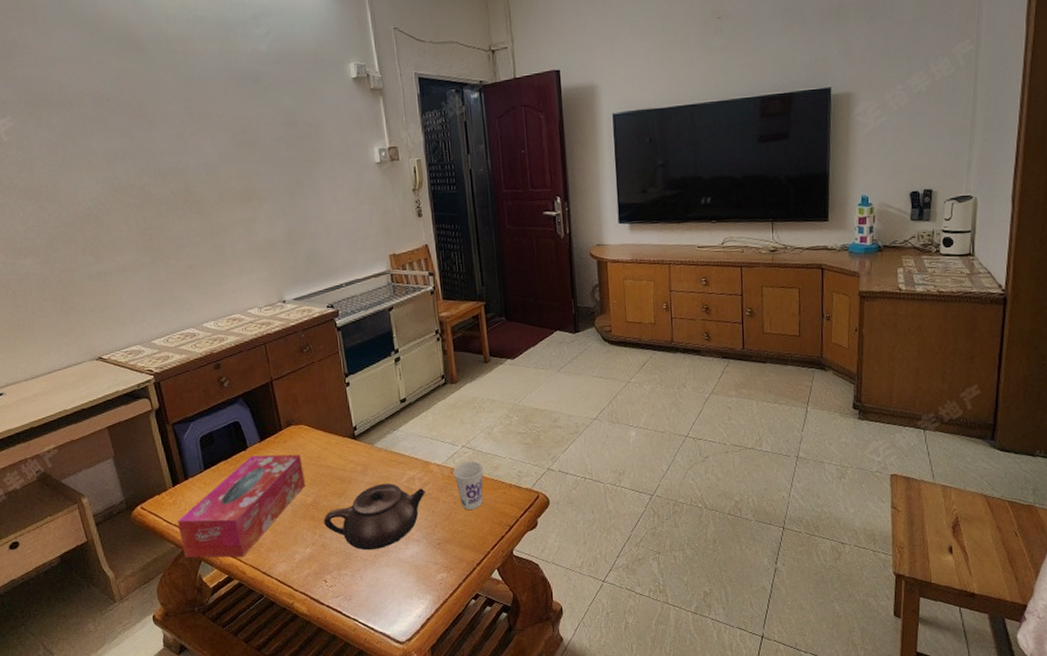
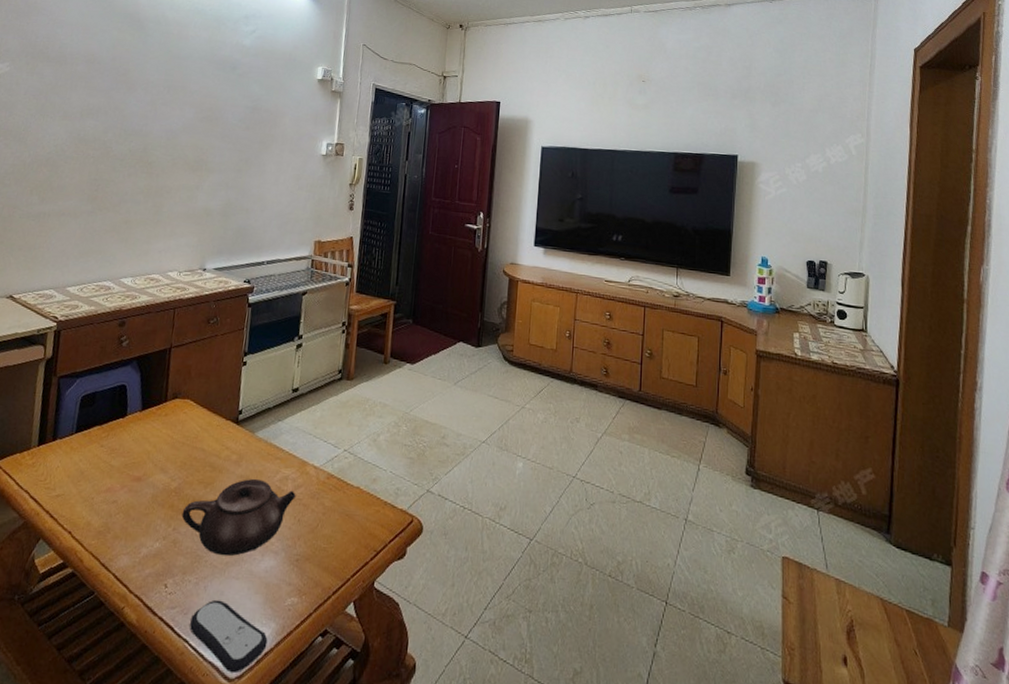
tissue box: present [177,454,306,558] -> none [24,425,178,541]
remote control: none [354,585,428,638] -> present [189,599,268,674]
cup: present [452,461,484,510] -> none [328,468,362,525]

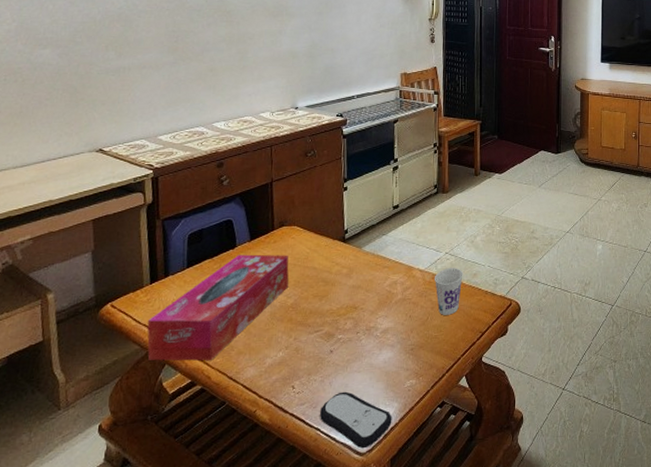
tissue box: none [24,425,178,541] -> present [147,254,289,361]
teapot: present [182,478,296,557] -> none [301,286,406,355]
cup: none [328,468,362,525] -> present [434,268,463,315]

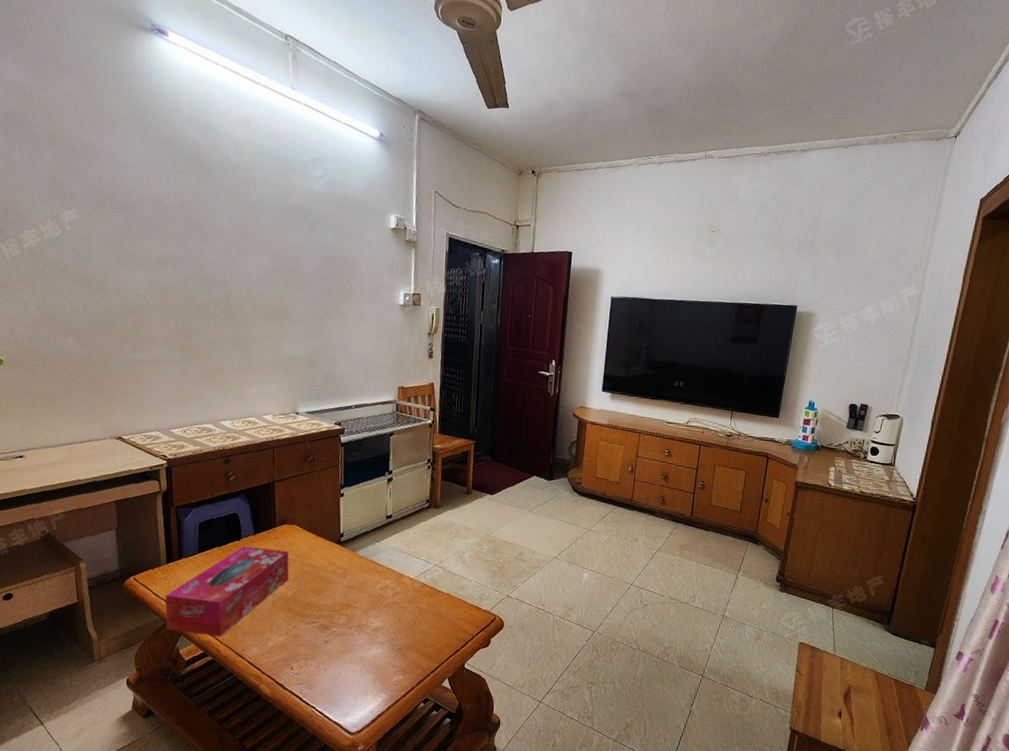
remote control: present [319,391,392,449] -> none [314,678,380,729]
cup: present [434,268,463,315] -> none [422,579,451,622]

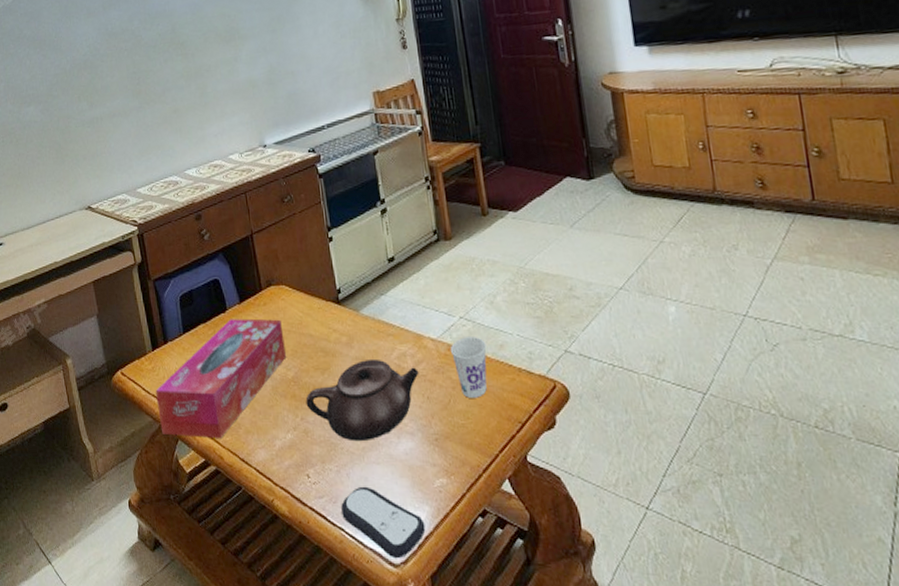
teapot: none [299,587,396,647] -> present [306,358,419,442]
remote control: none [314,678,380,729] -> present [340,486,426,559]
cup: none [422,579,451,622] -> present [450,337,487,398]

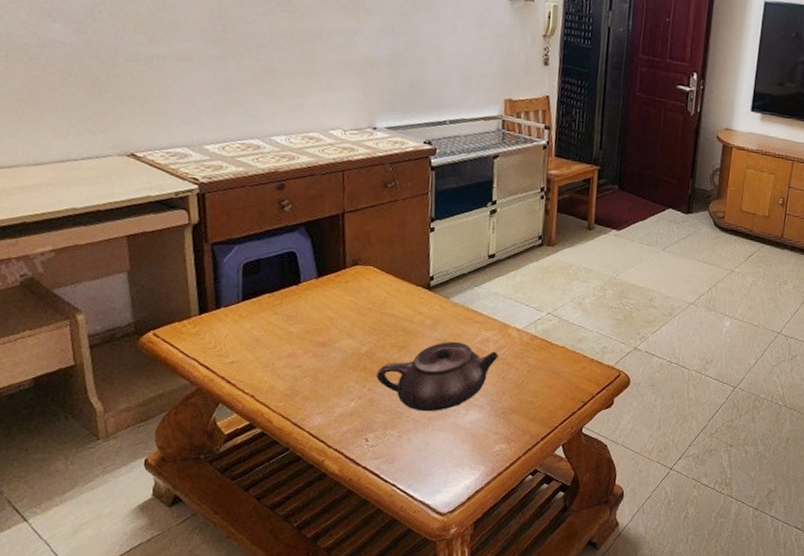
tissue box: present [155,318,287,438] -> none [197,292,363,403]
remote control: present [340,486,426,559] -> none [395,449,478,509]
cup: present [450,337,487,398] -> none [532,330,567,381]

